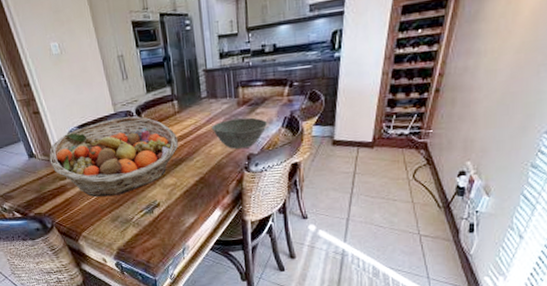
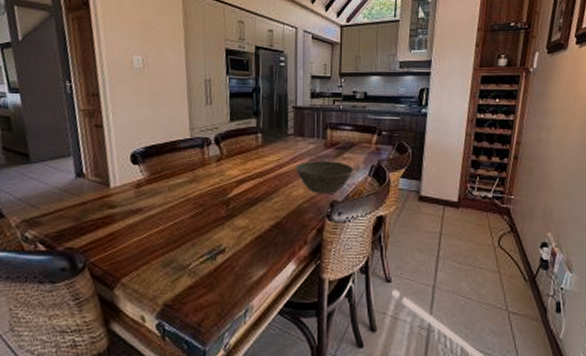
fruit basket: present [49,116,179,197] -> none [101,144,258,235]

